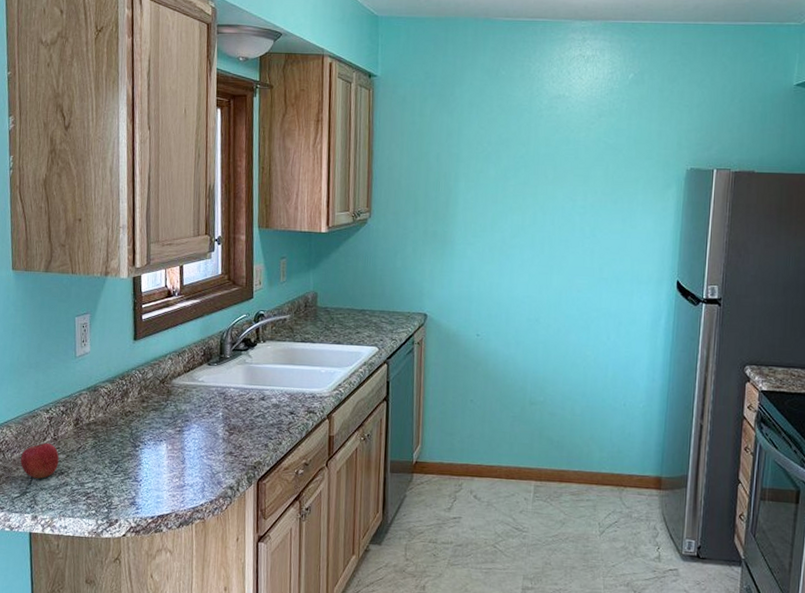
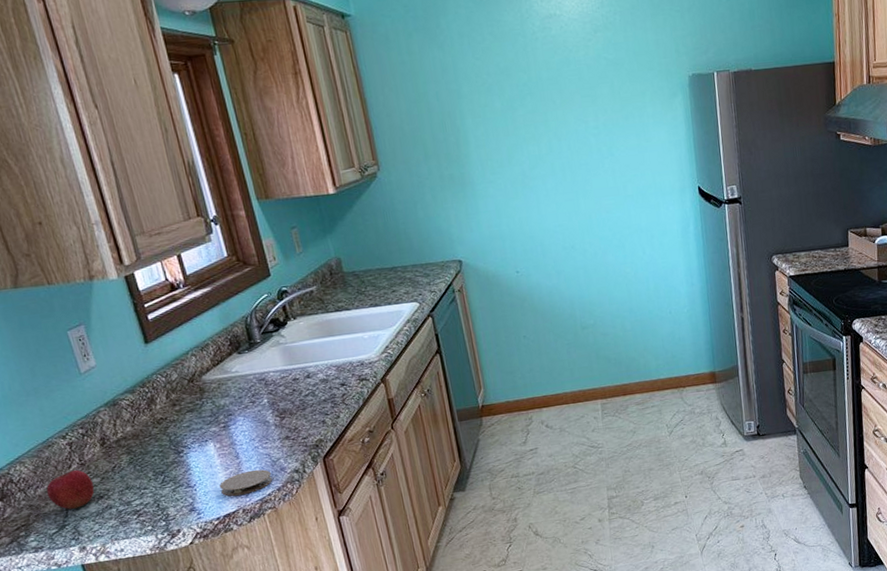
coaster: none [161,477,209,500] -> present [218,469,273,497]

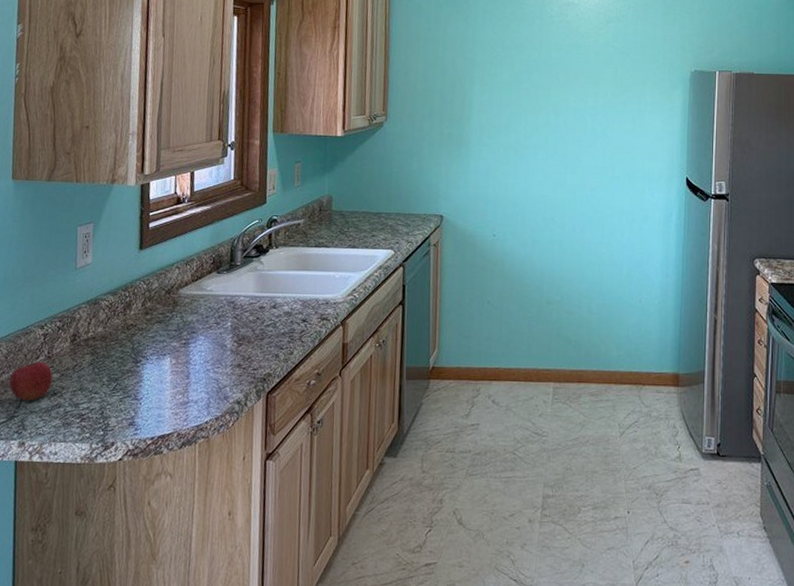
coaster: present [218,469,273,497] -> none [162,393,215,418]

